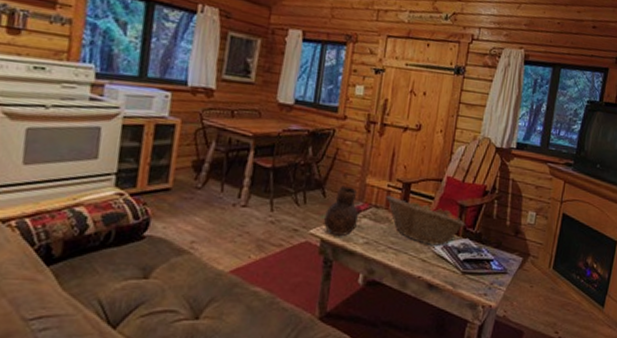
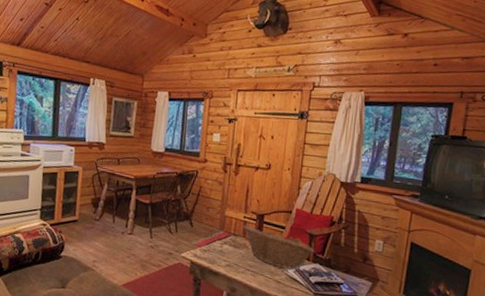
vase: present [324,186,362,236] -> none [192,217,223,259]

